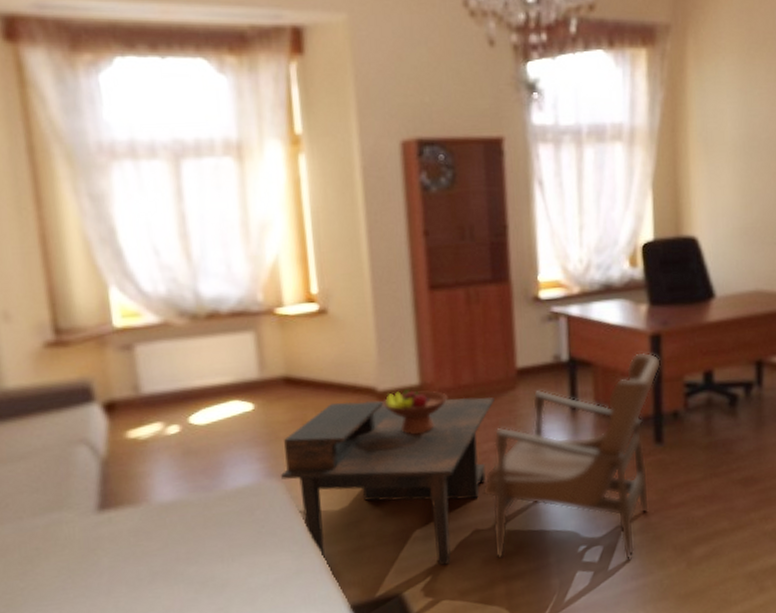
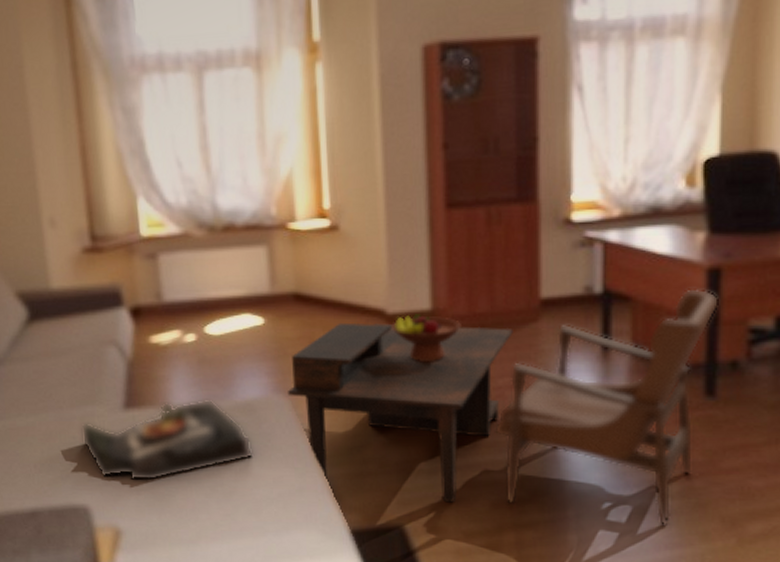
serving tray: none [46,490,247,589] -> present [81,399,253,482]

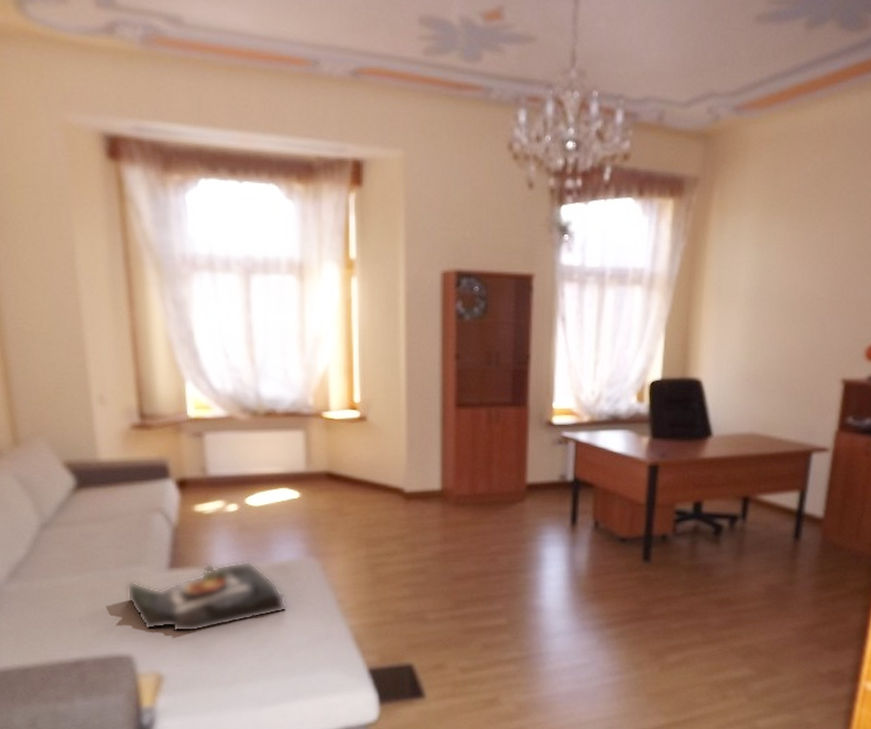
coffee table: present [288,322,513,503] -> none [319,498,505,645]
fruit bowl: present [392,314,461,361] -> none [408,493,465,531]
armchair: present [495,288,719,527] -> none [487,479,656,659]

